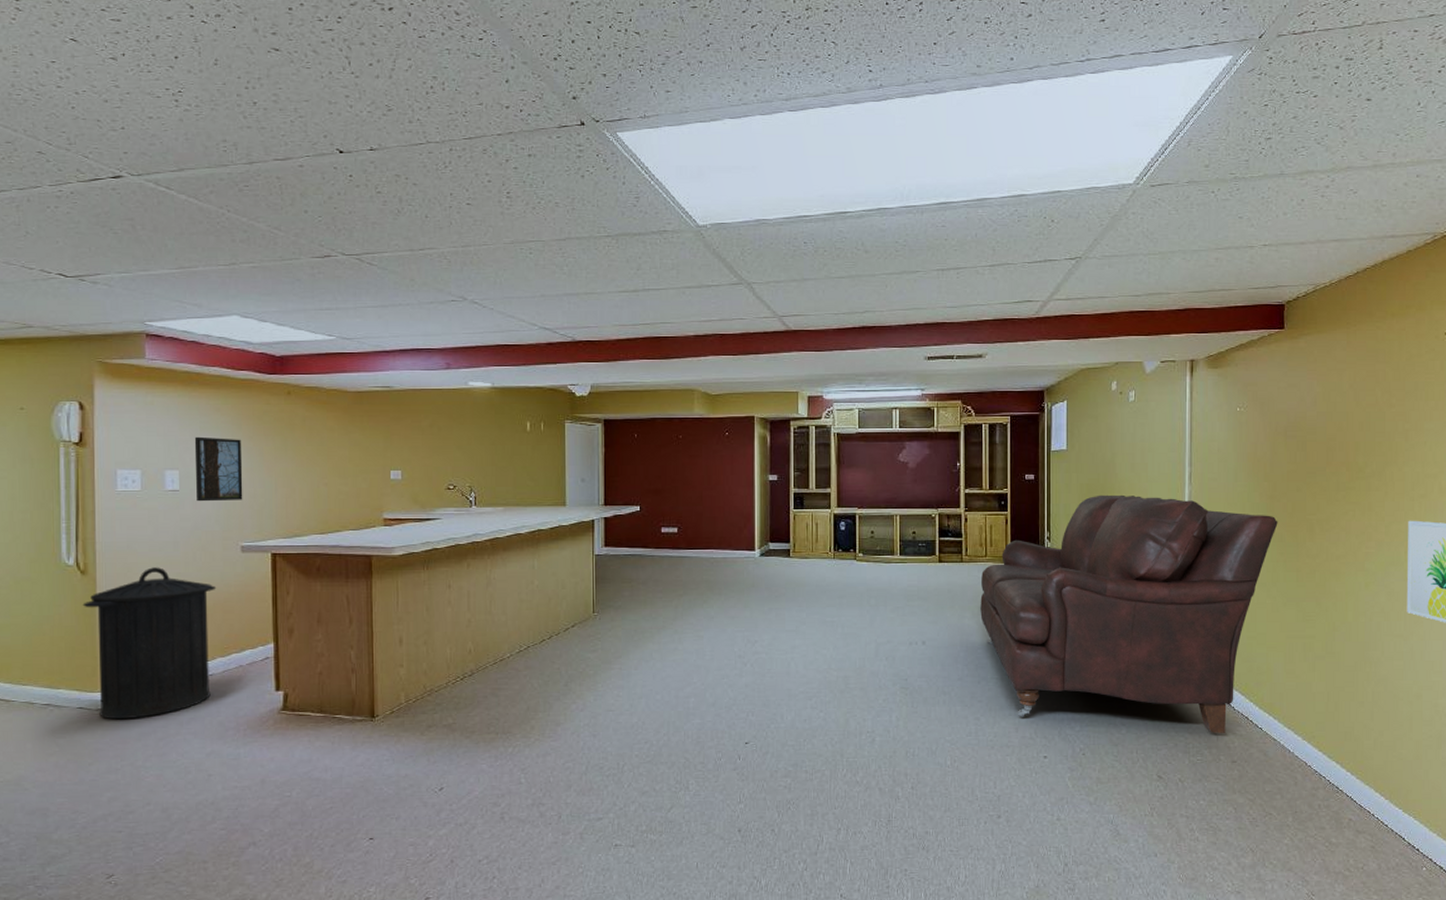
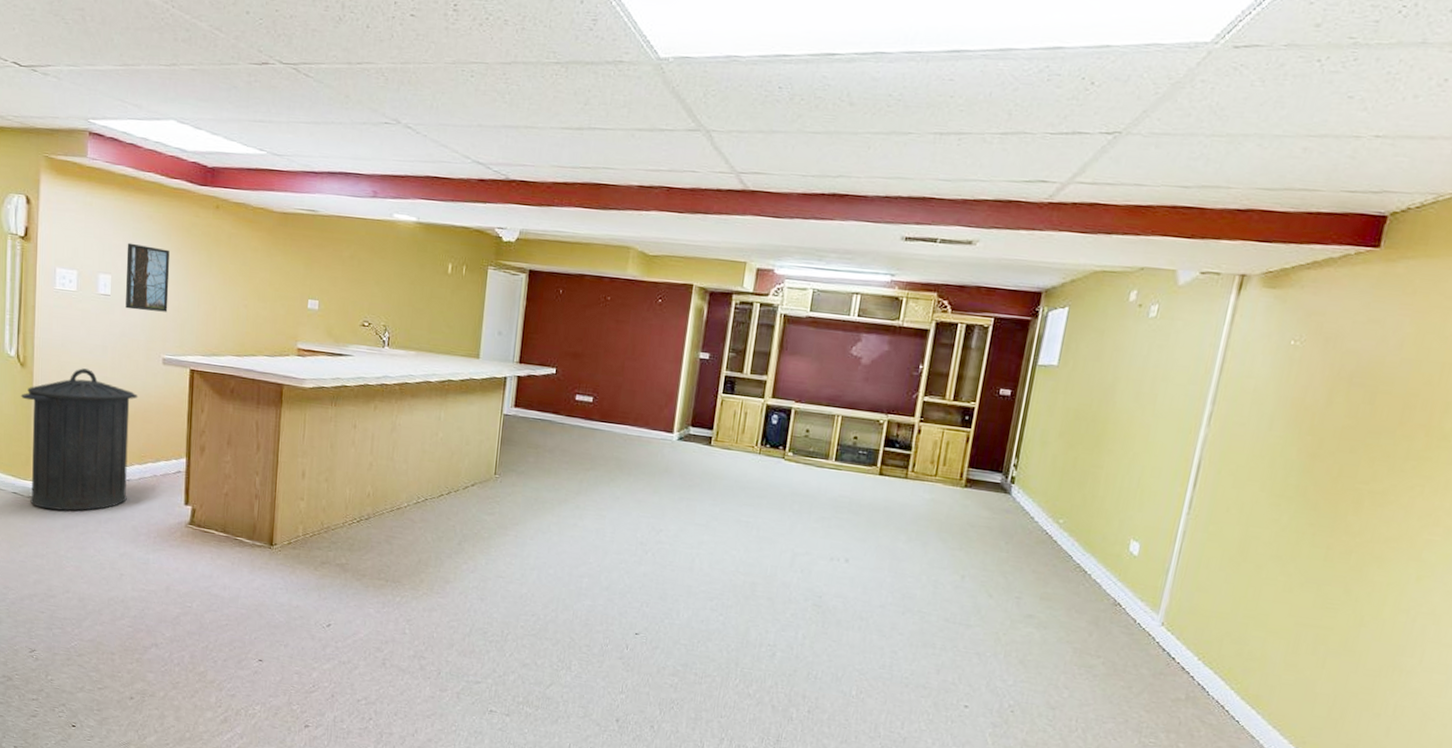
sofa: present [980,494,1278,734] -> none [917,424,1316,720]

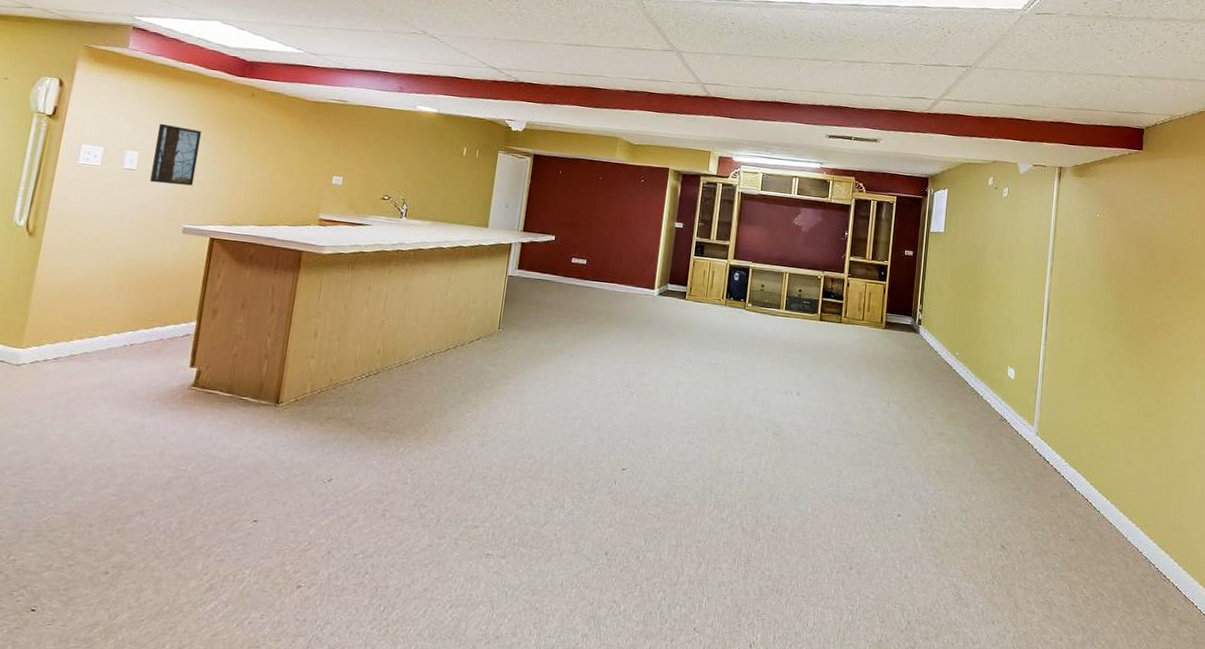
trash can: present [21,368,138,511] -> none [18,237,153,378]

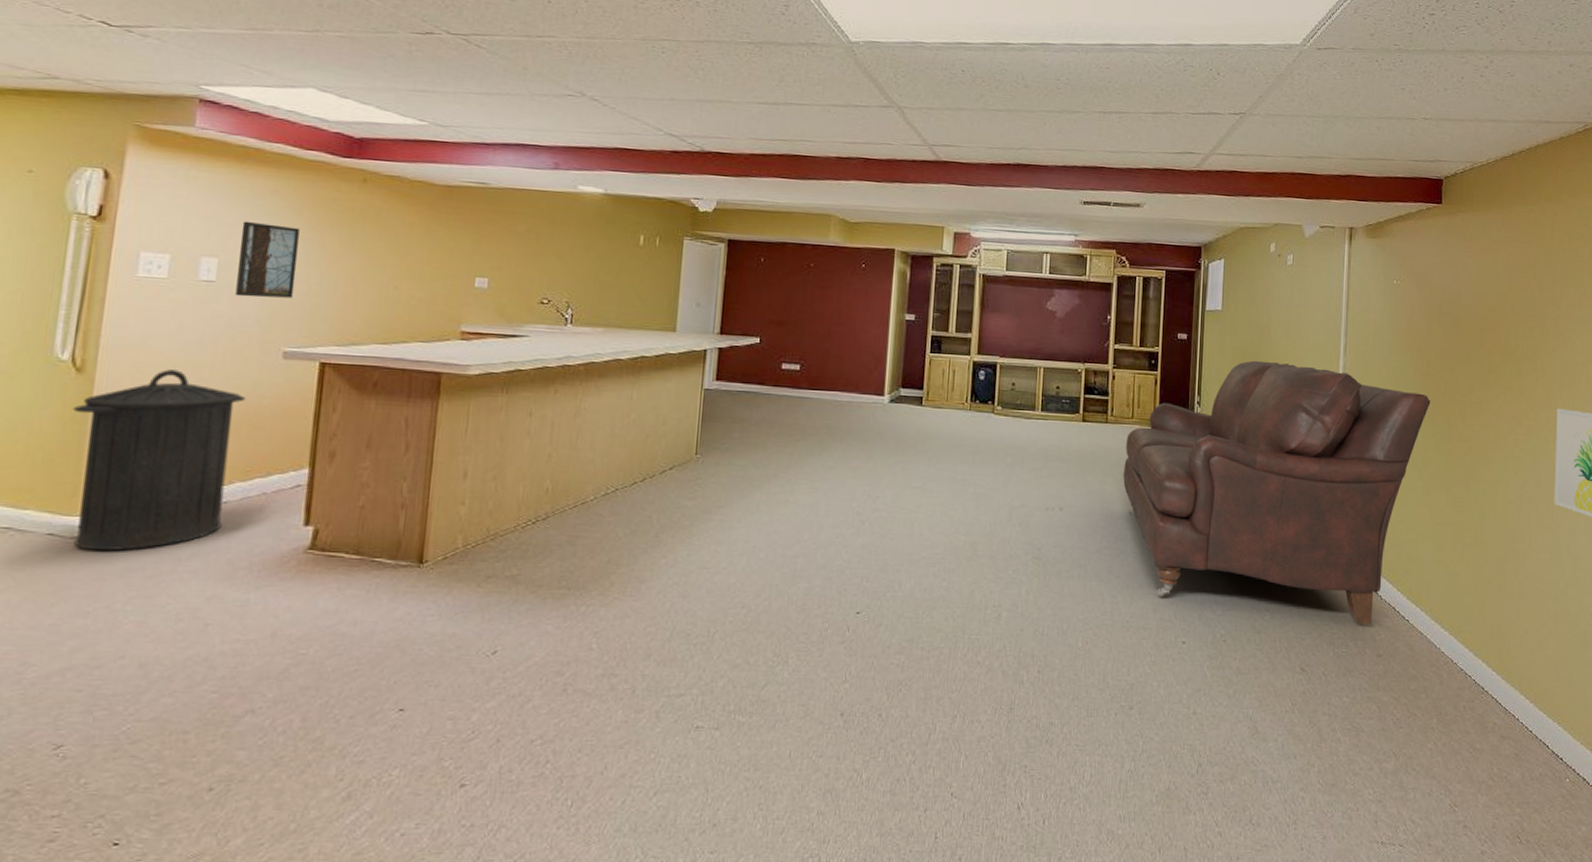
trash can: none [18,237,153,378] -> present [72,369,247,552]
sofa: none [852,276,1126,513] -> present [1123,360,1431,625]

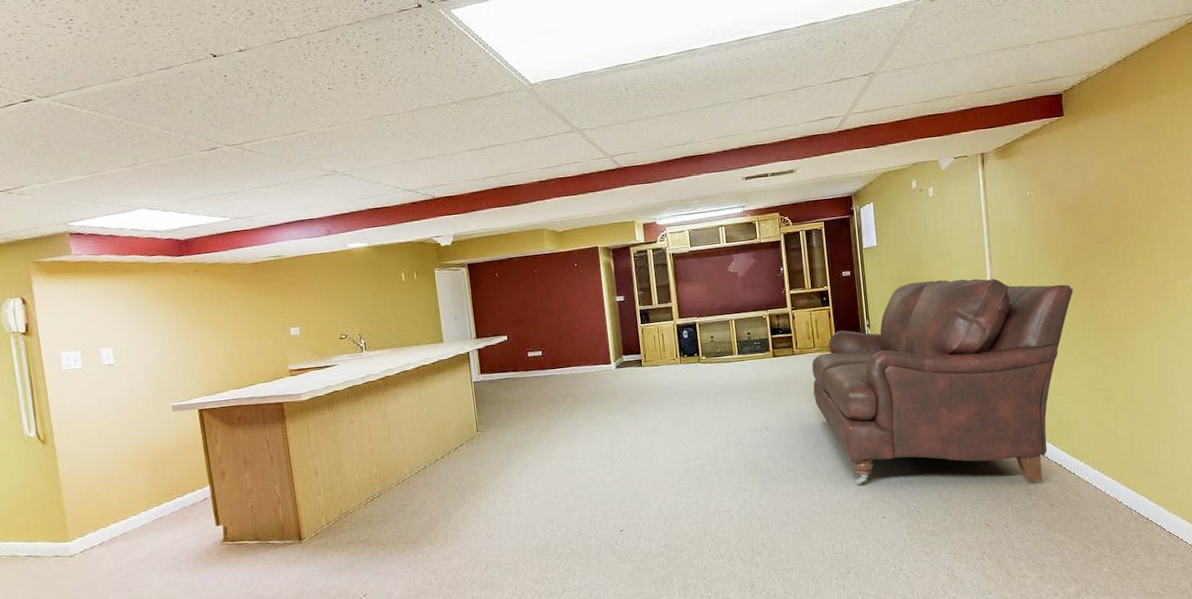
trash can: present [72,369,247,552] -> none [47,431,163,563]
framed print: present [235,221,300,298] -> none [121,315,169,372]

